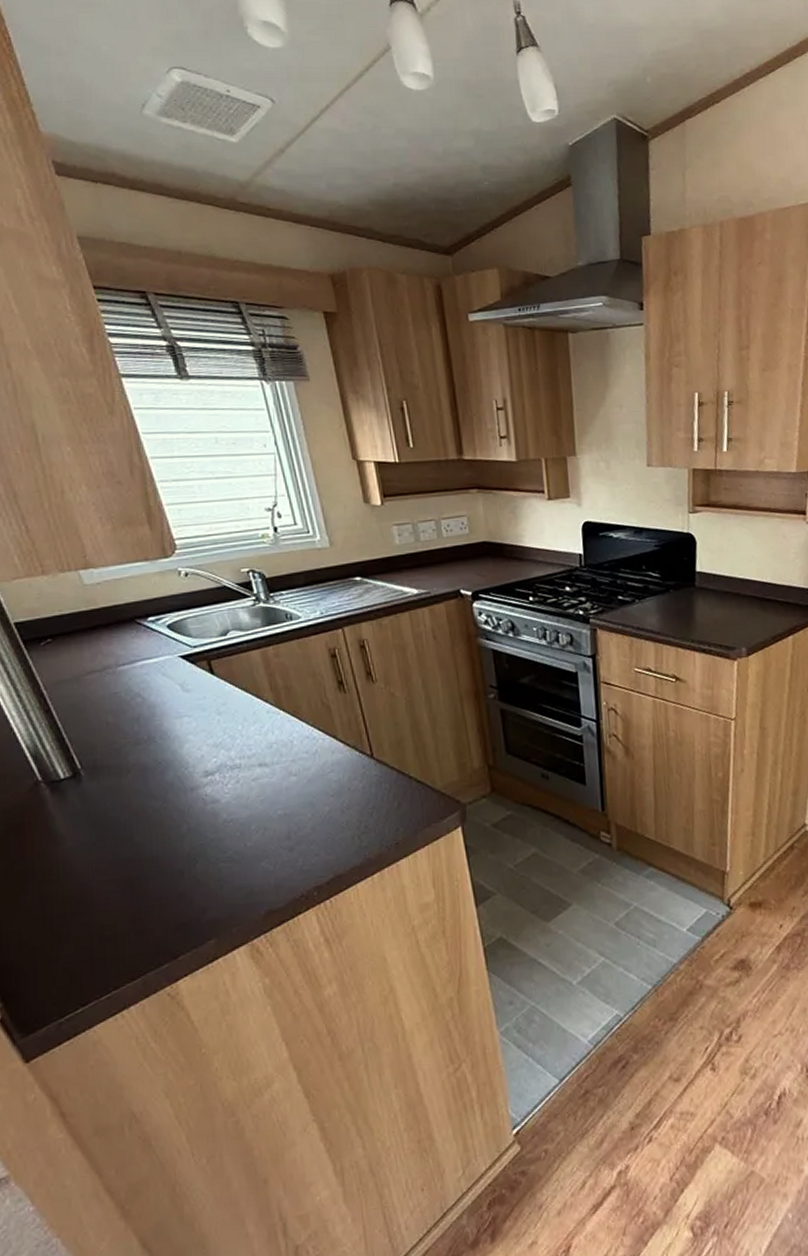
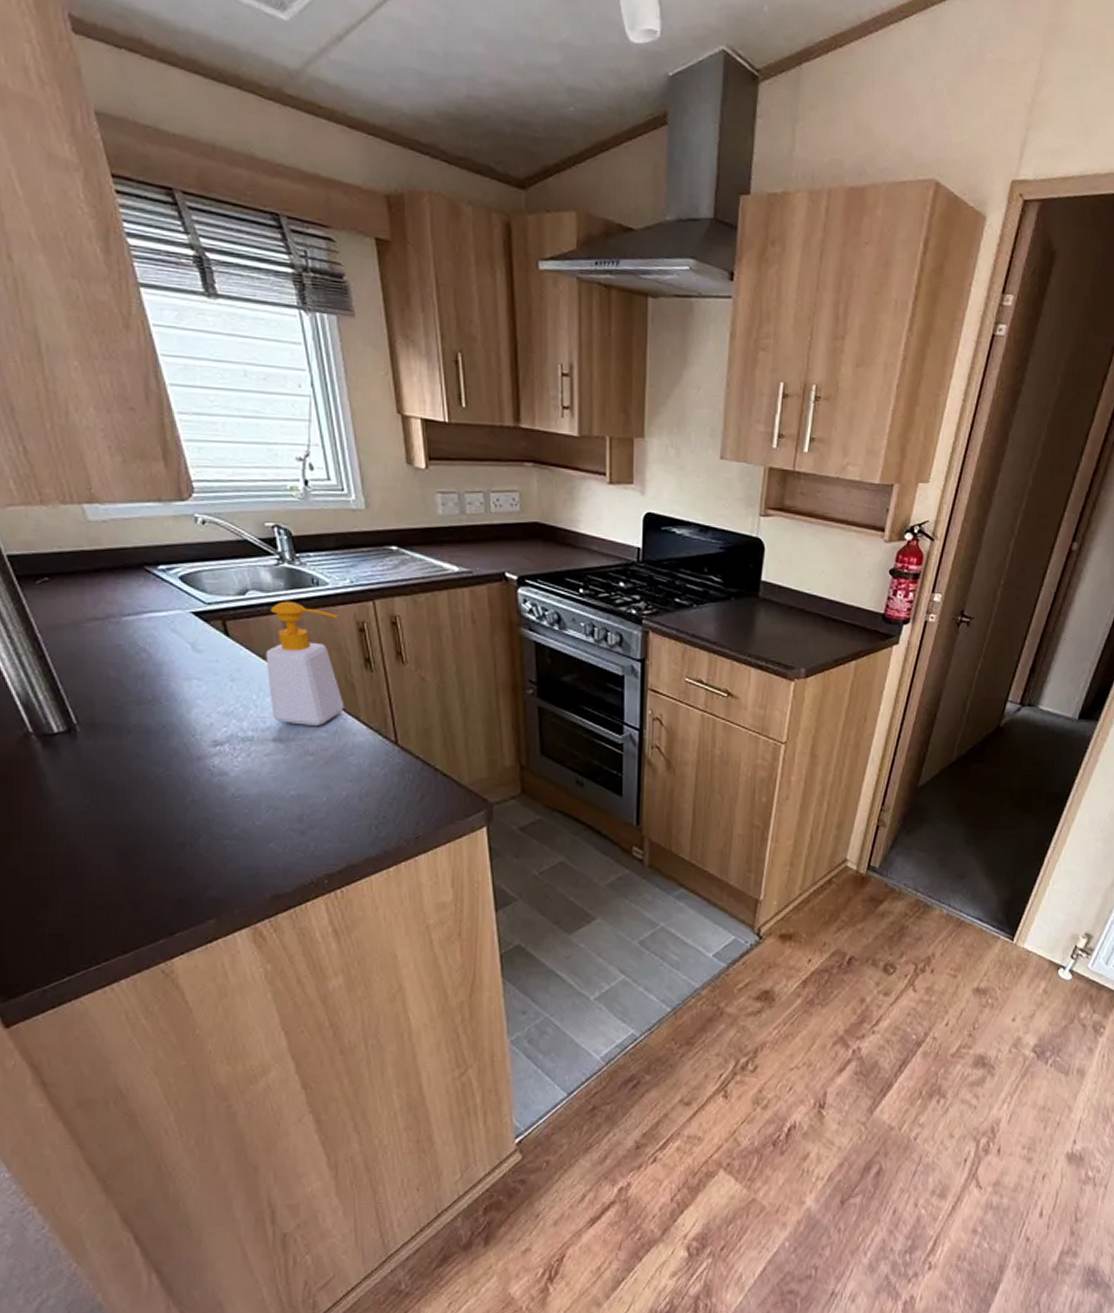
soap bottle: none [248,636,323,749] -> present [265,601,345,726]

